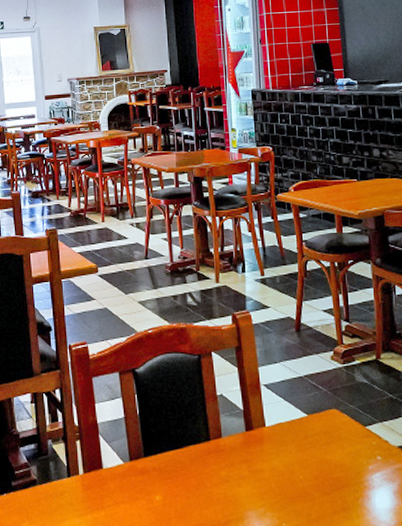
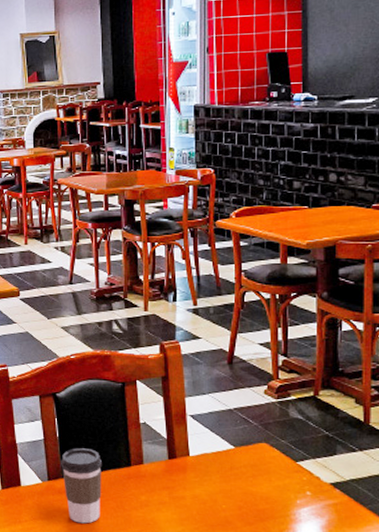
coffee cup: none [142,425,183,505] -> present [61,448,103,524]

